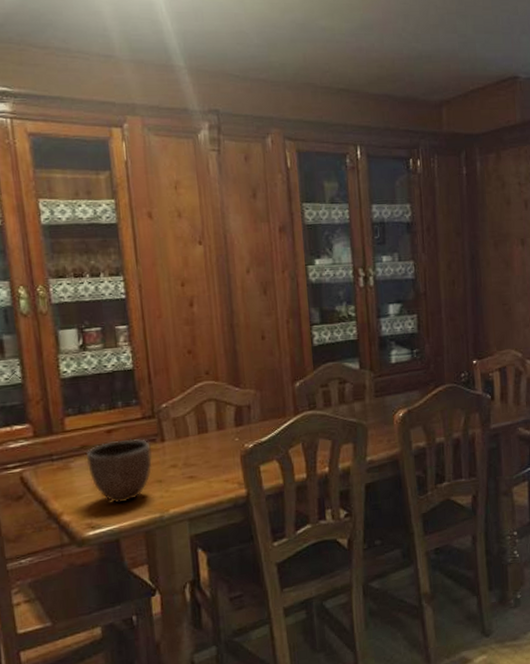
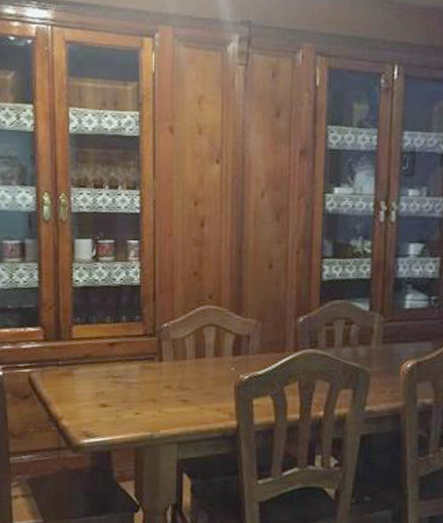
decorative bowl: present [86,439,153,504] -> none [88,354,149,416]

